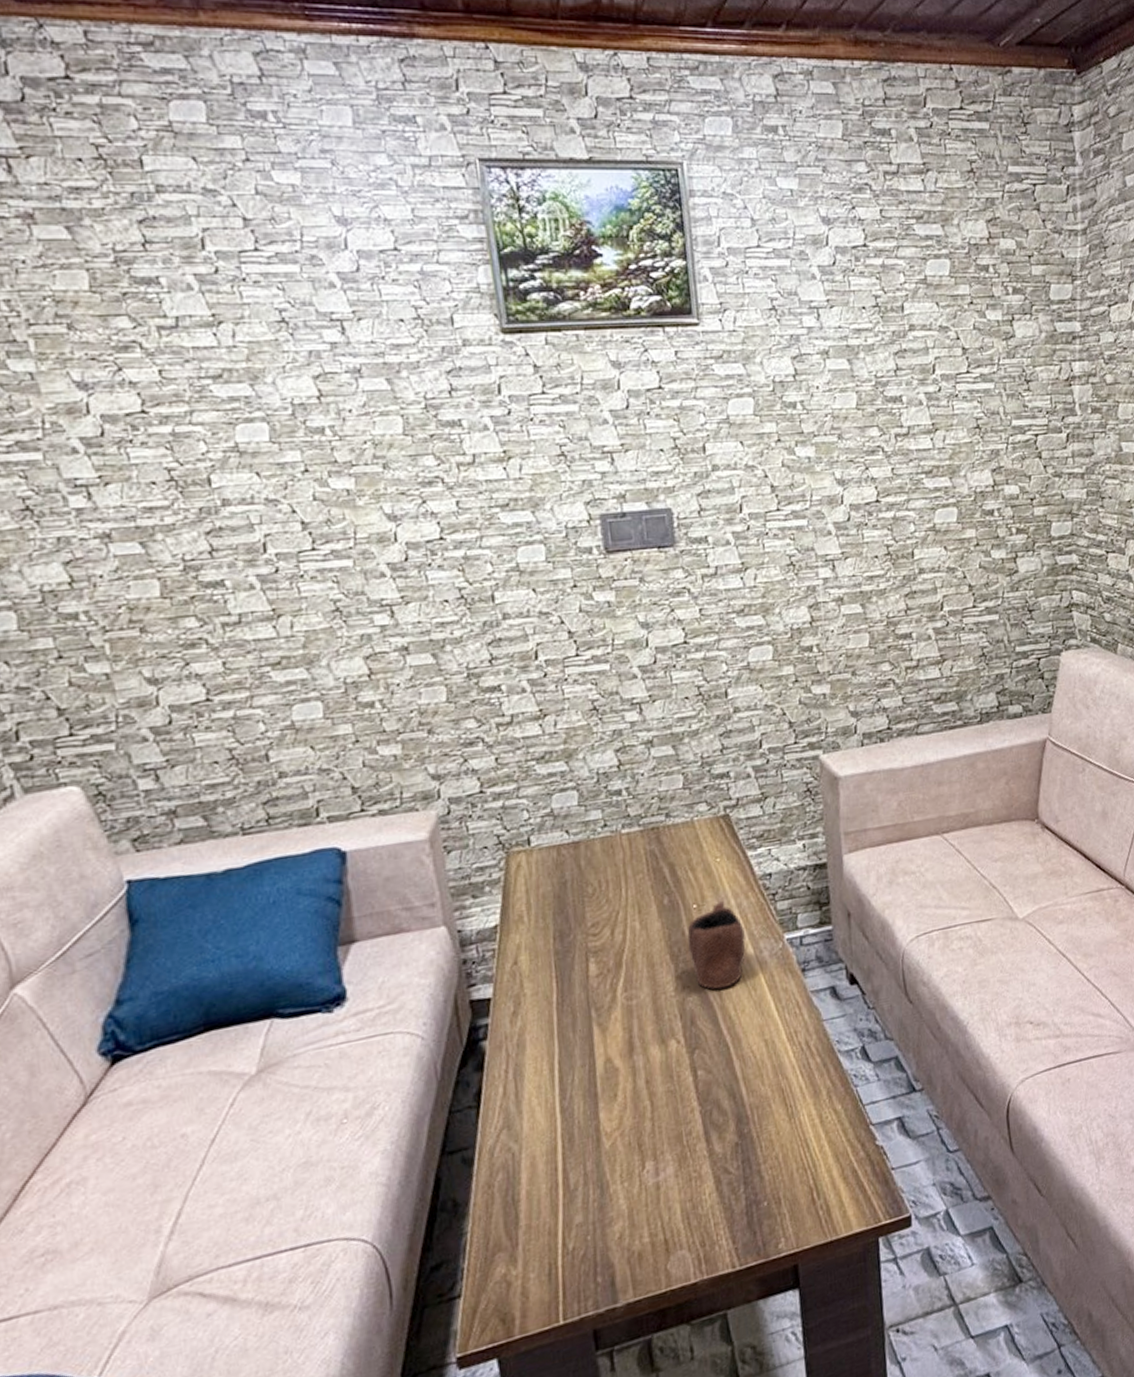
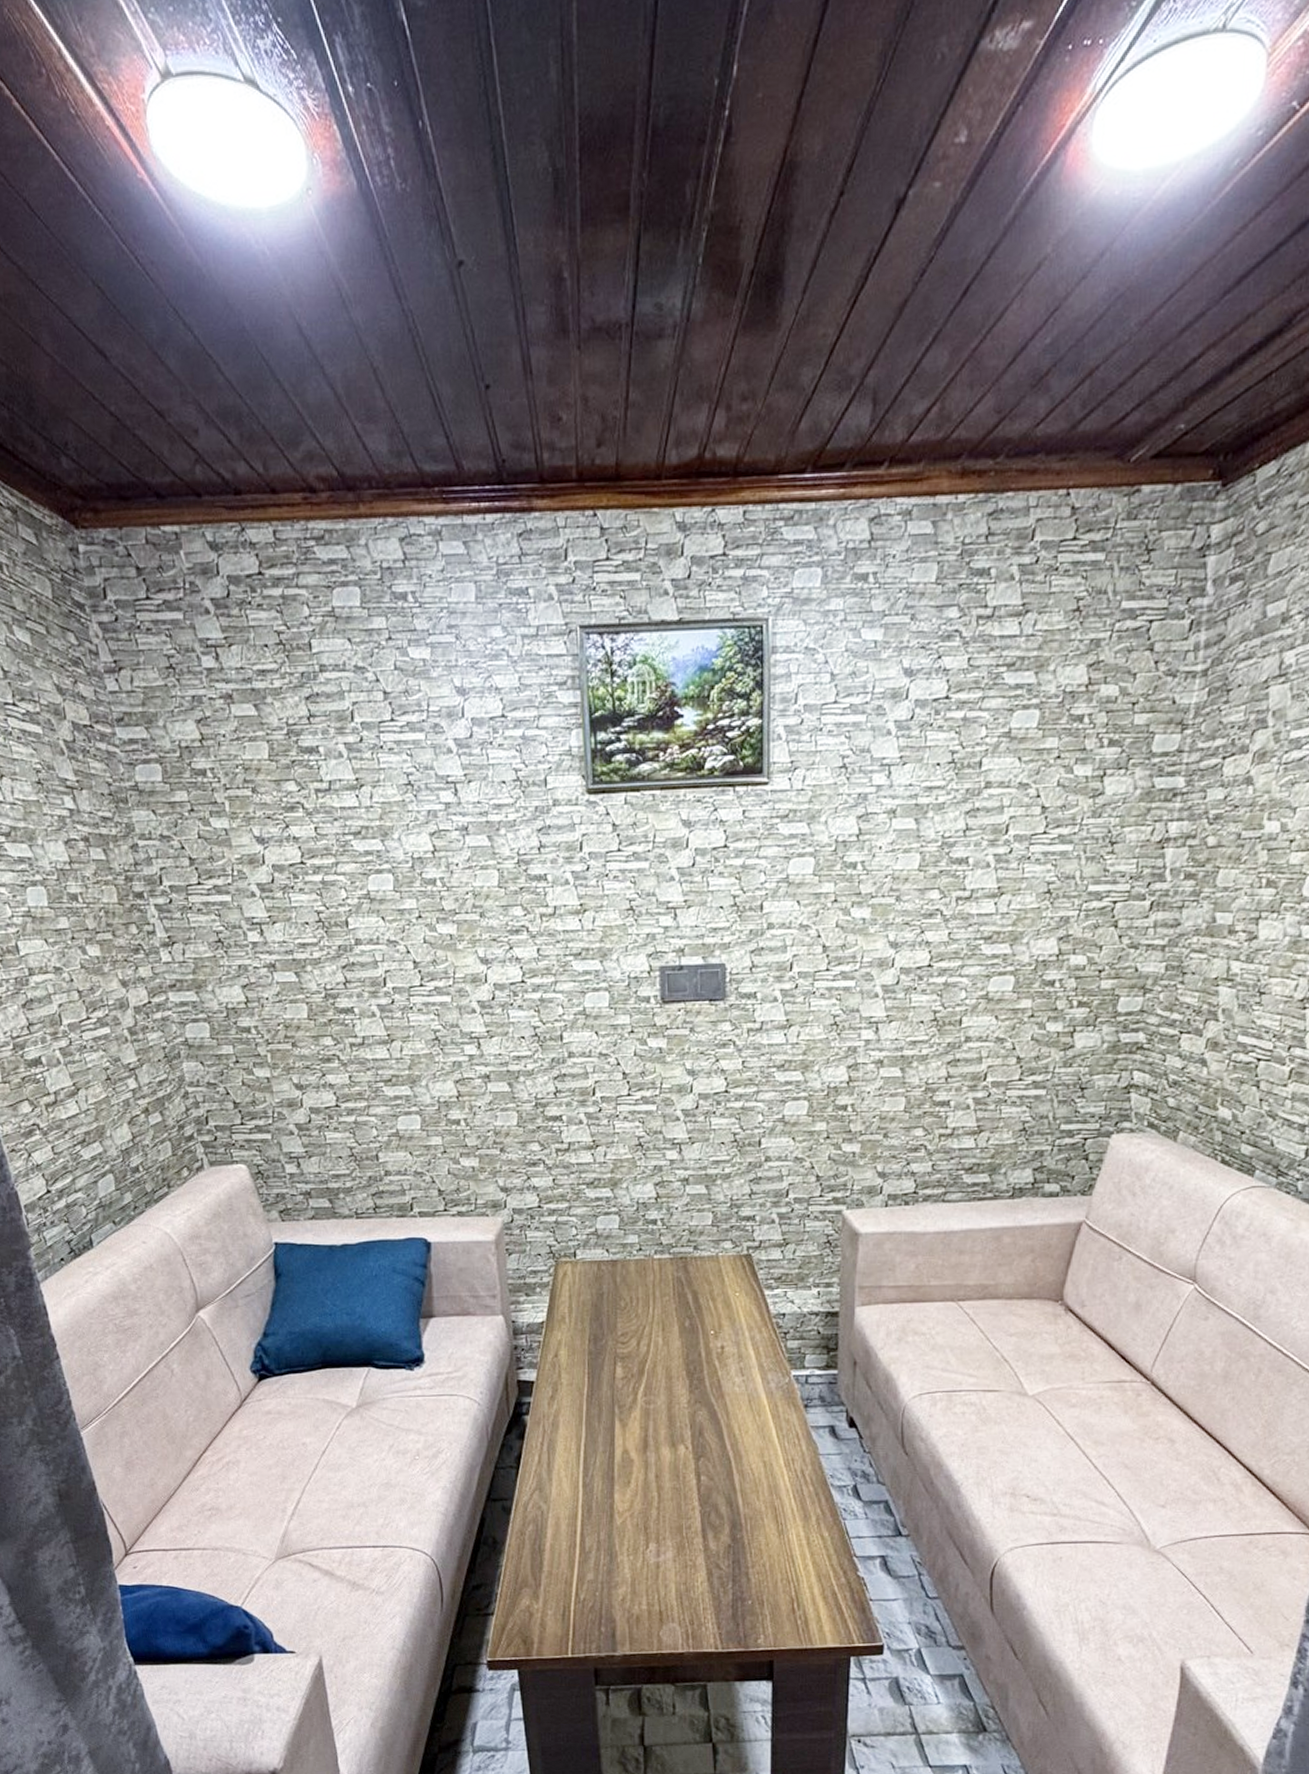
mug: present [686,901,746,989] -> none [702,1332,755,1409]

